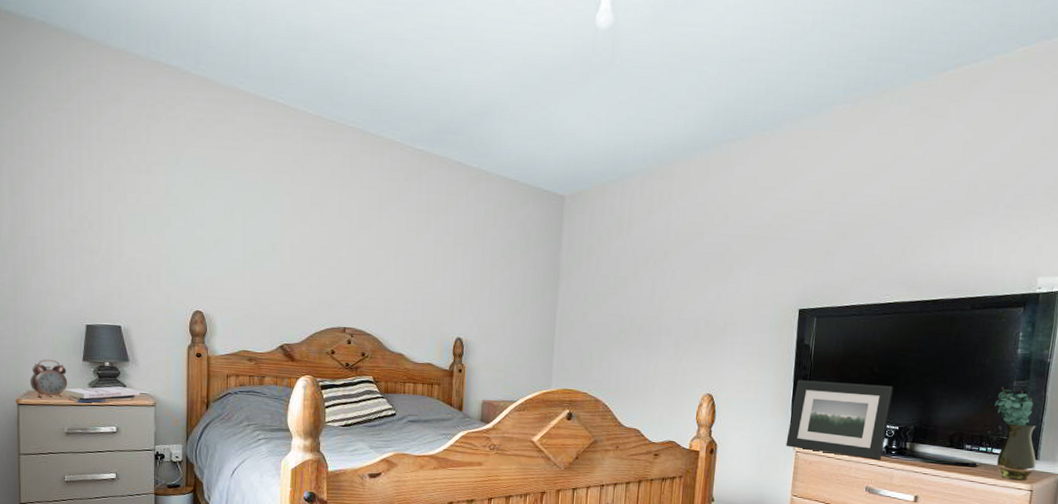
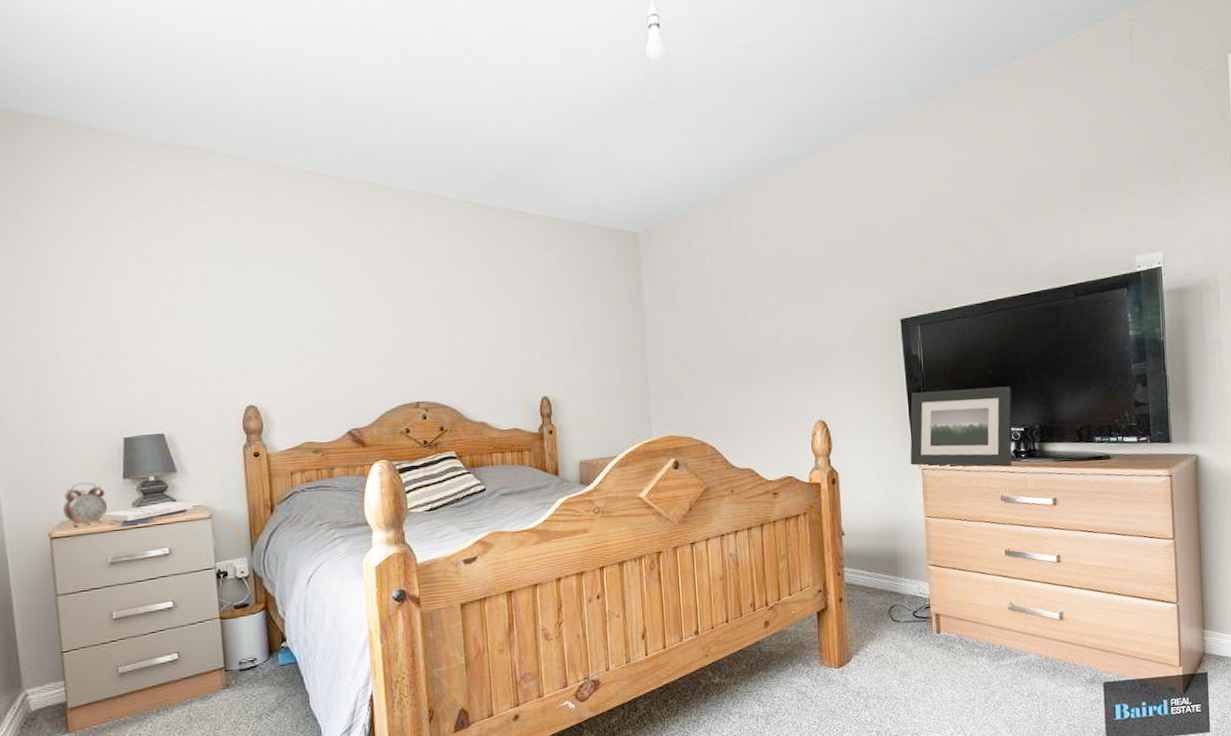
vase: present [995,387,1037,481] -> none [1117,372,1170,467]

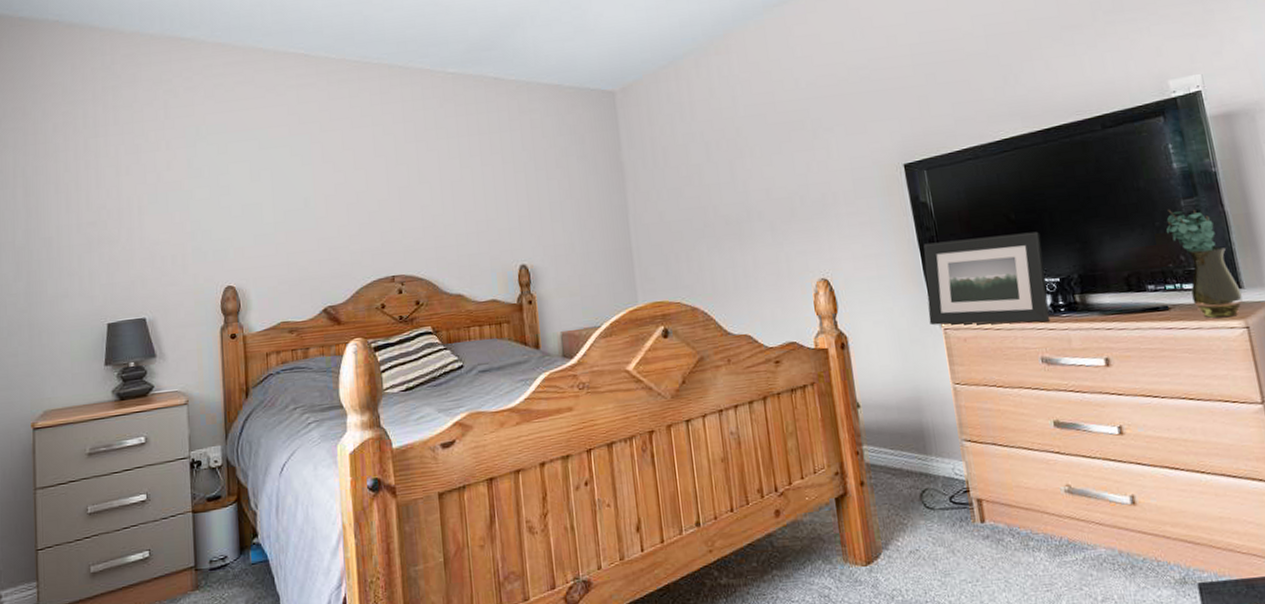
alarm clock: present [63,482,108,527] -> none [47,370,89,417]
books: present [102,501,194,528] -> none [83,387,171,417]
vase: none [1117,372,1170,467] -> present [1166,210,1243,318]

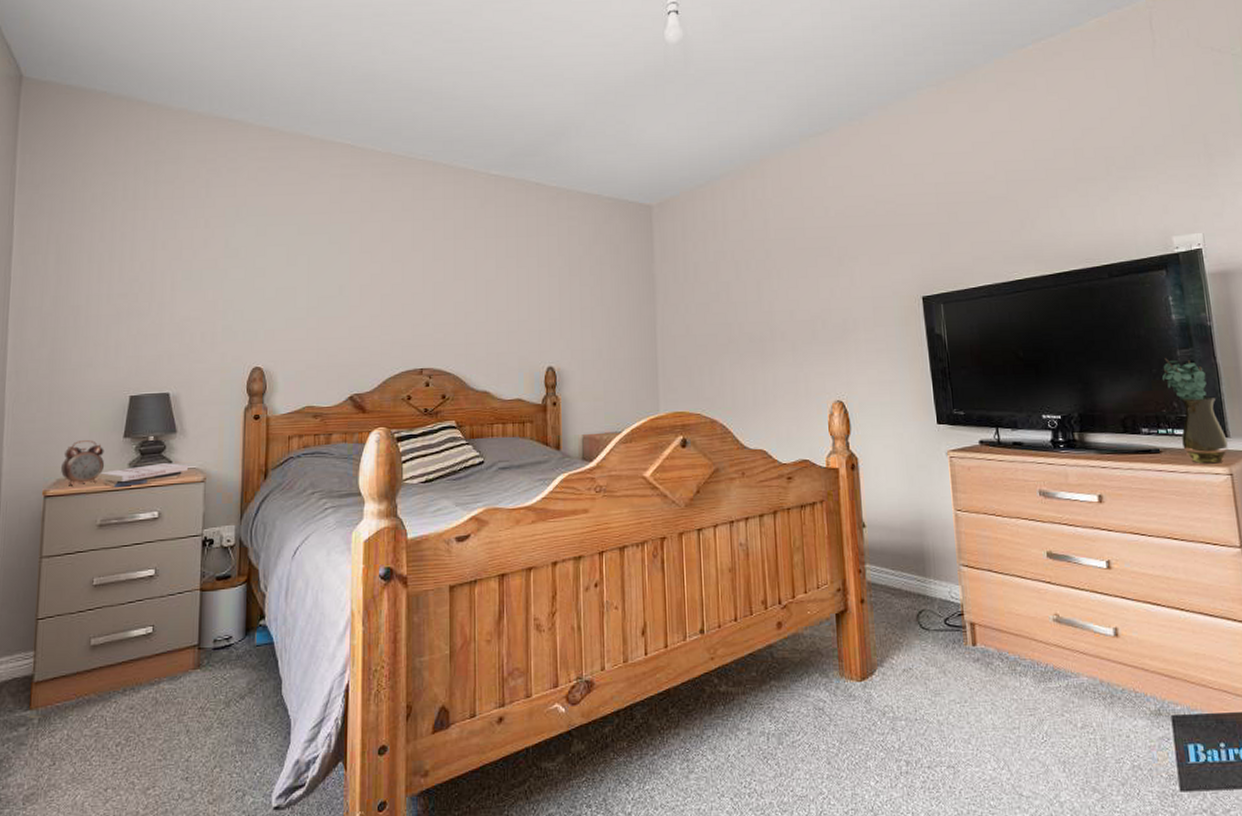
alarm clock: none [47,370,89,417] -> present [61,440,105,486]
books: none [83,387,171,417] -> present [98,463,189,489]
picture frame: present [923,231,1051,326] -> none [935,370,1050,457]

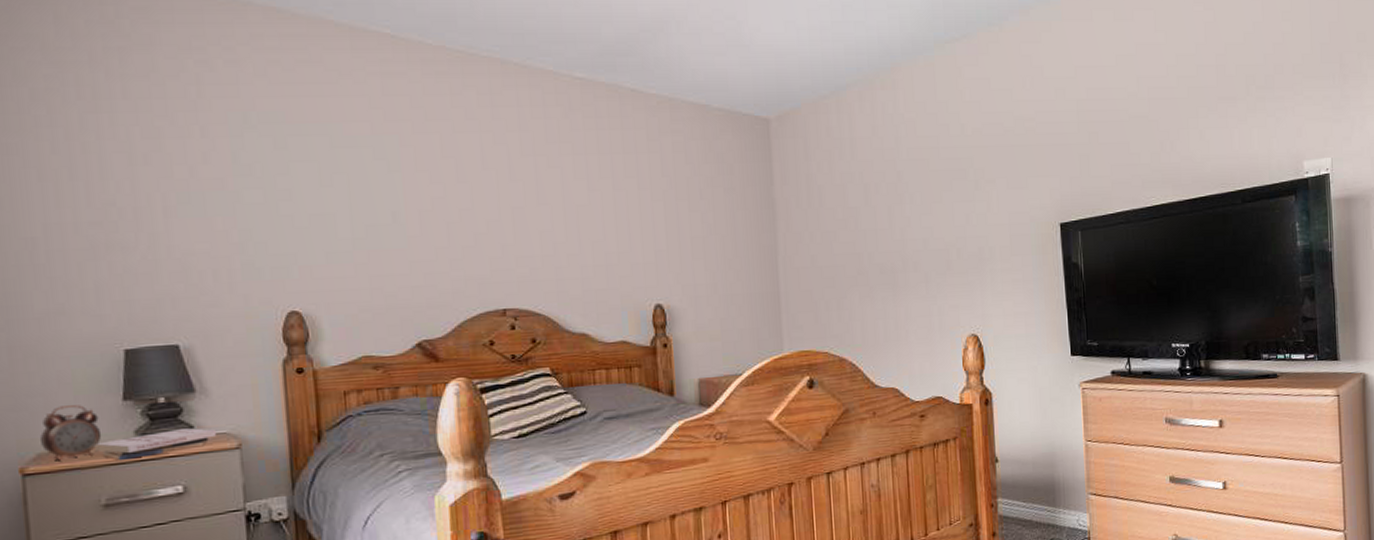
vase: present [1162,358,1228,464] -> none [1285,285,1337,387]

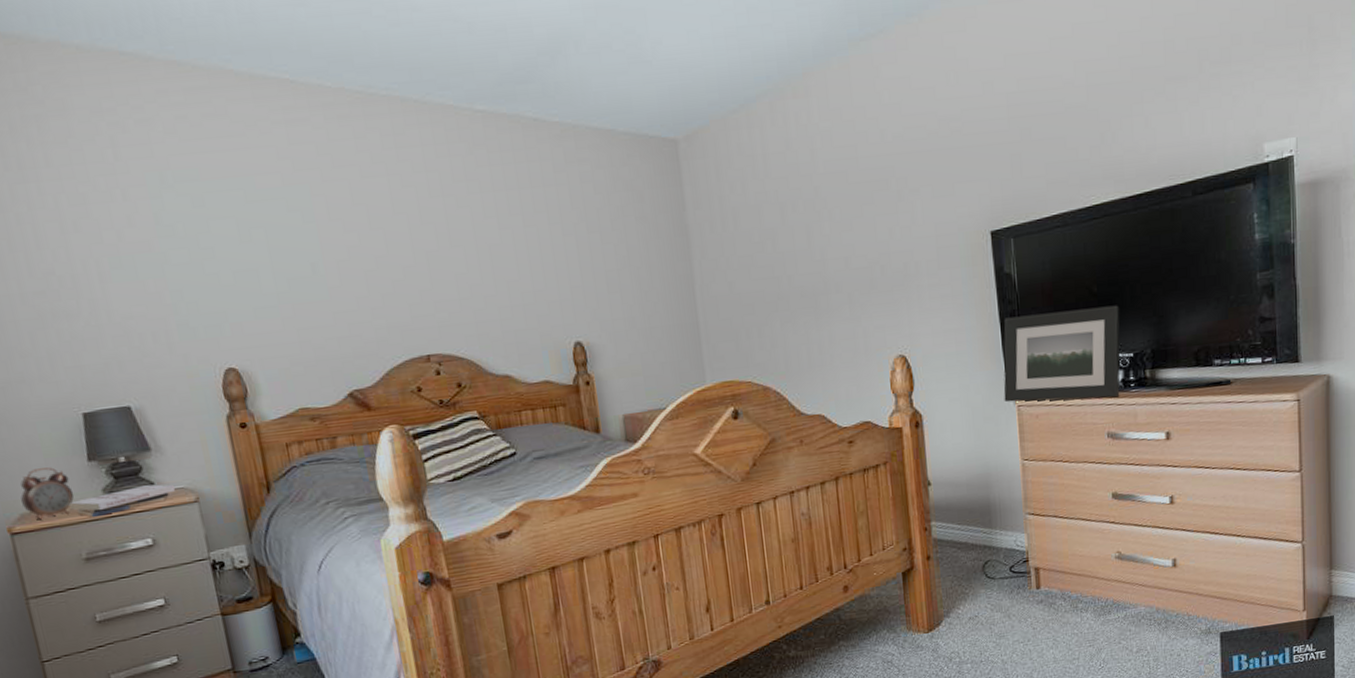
picture frame: none [1069,298,1177,386] -> present [1003,305,1120,403]

